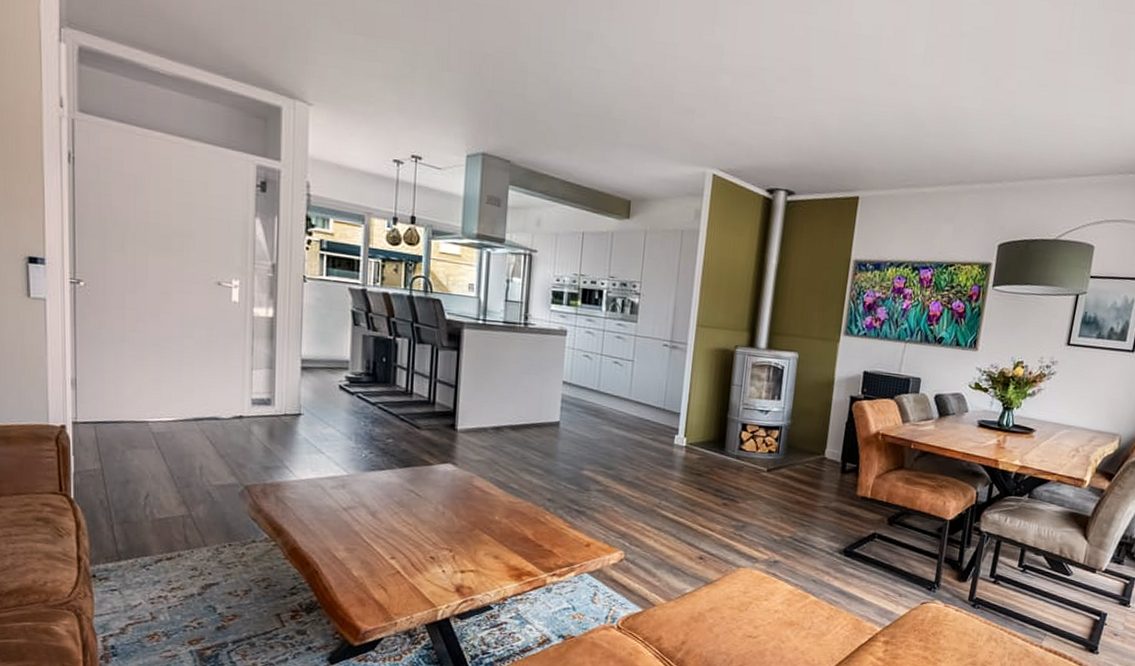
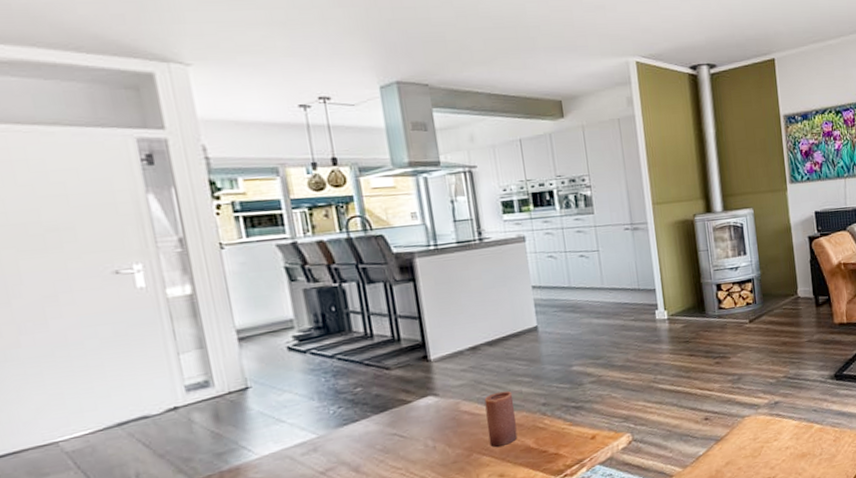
candle: none [492,476,523,529] -> present [484,391,518,447]

